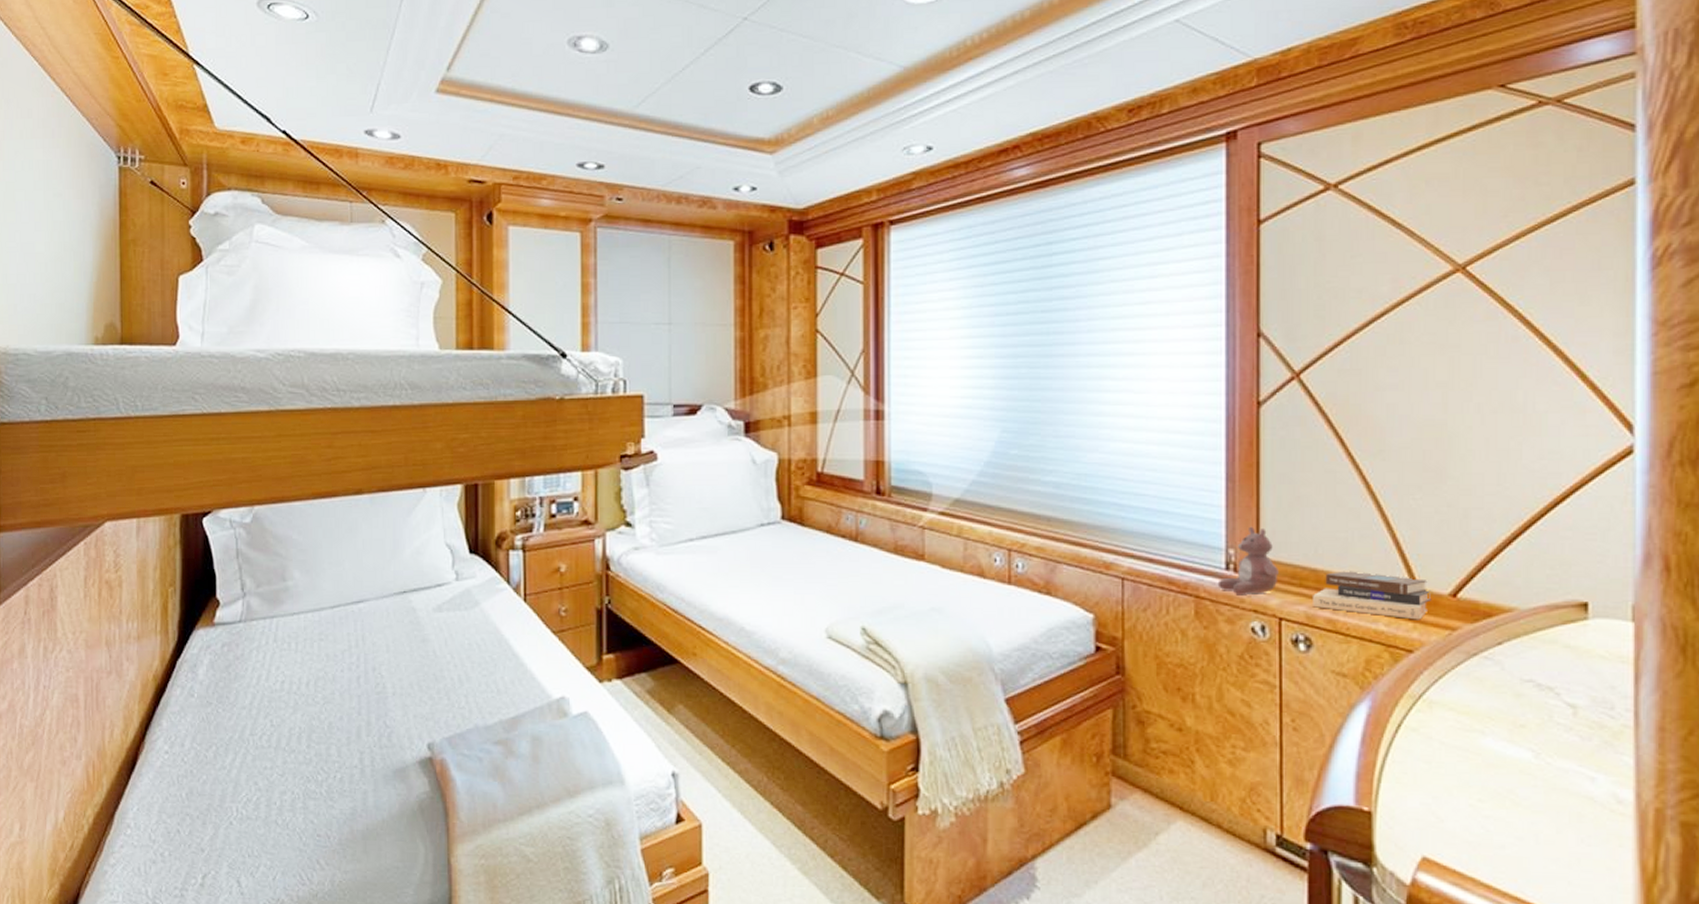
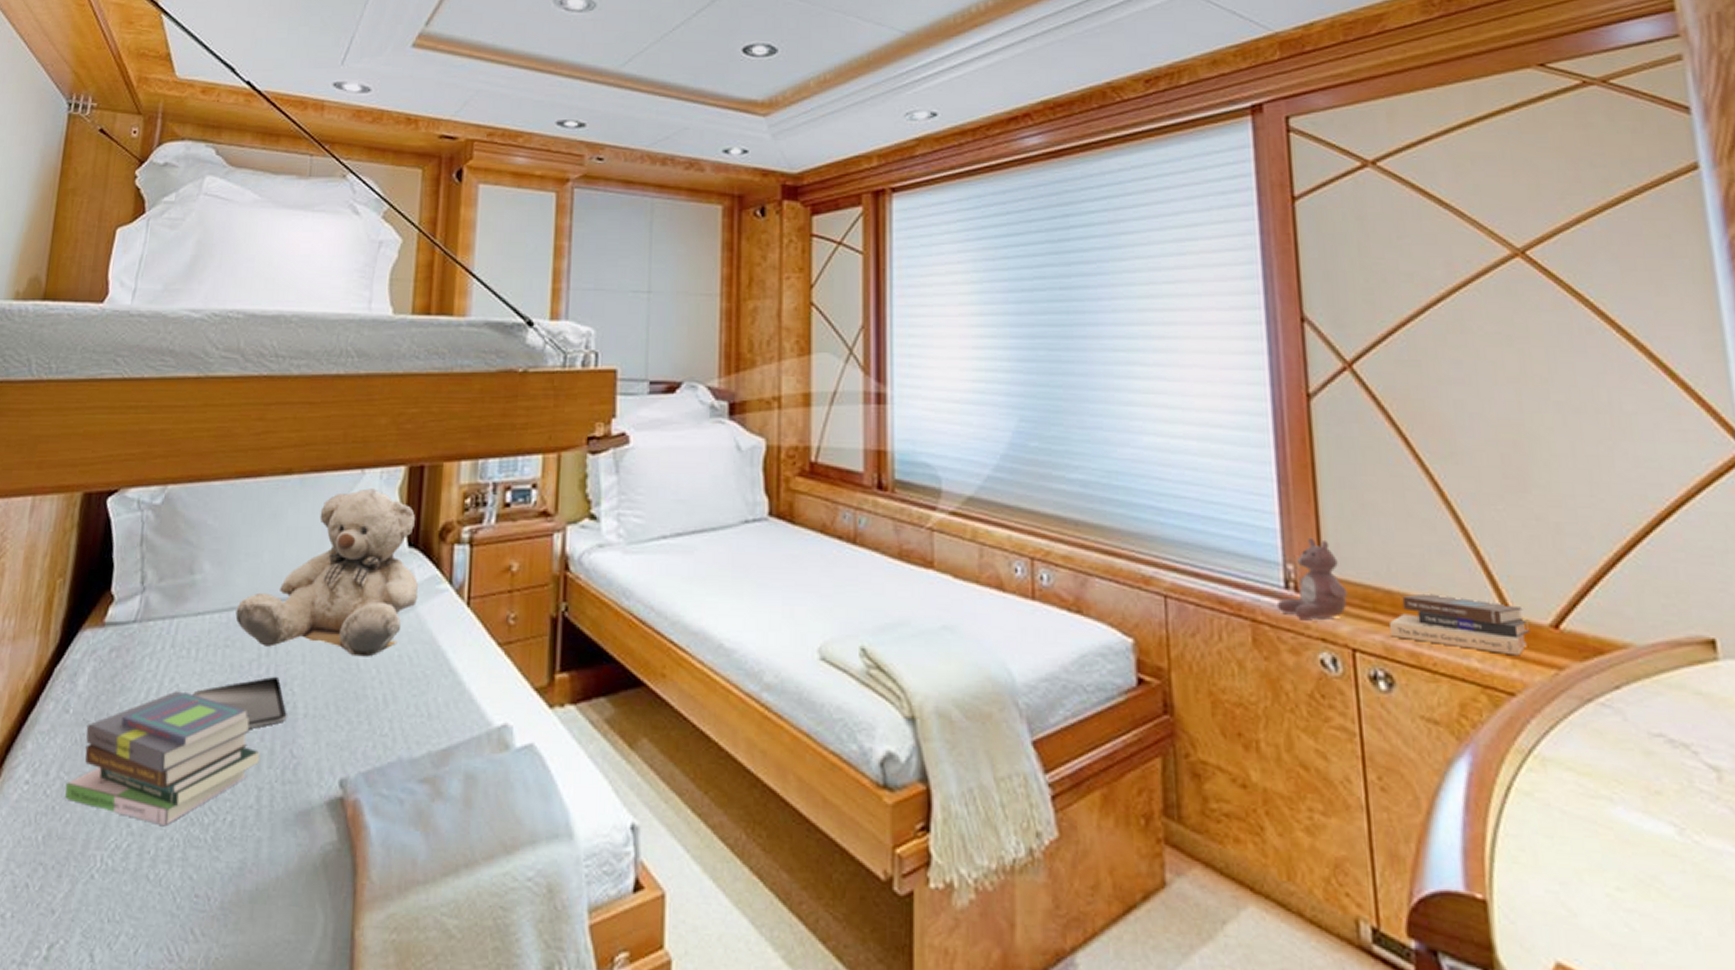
books: none [199,677,359,784] -> present [65,691,260,827]
tablet: none [297,663,378,705] -> present [193,676,287,729]
teddy bear: none [326,505,482,646] -> present [235,488,419,657]

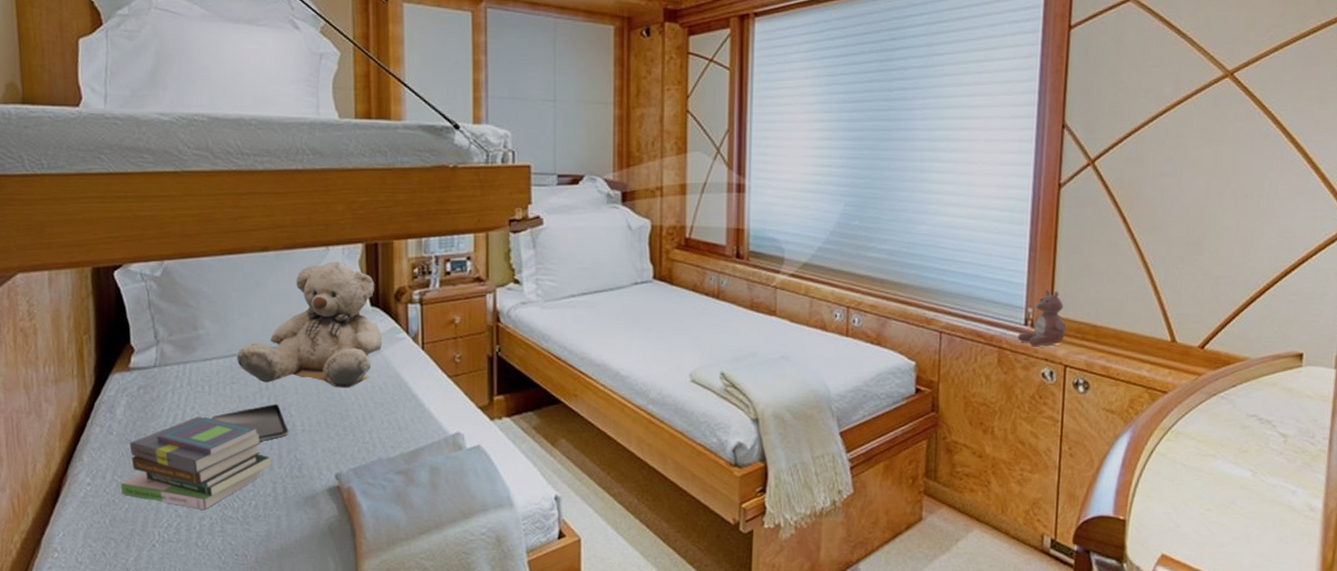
books: present [1390,593,1531,656] -> none [1092,327,1186,367]

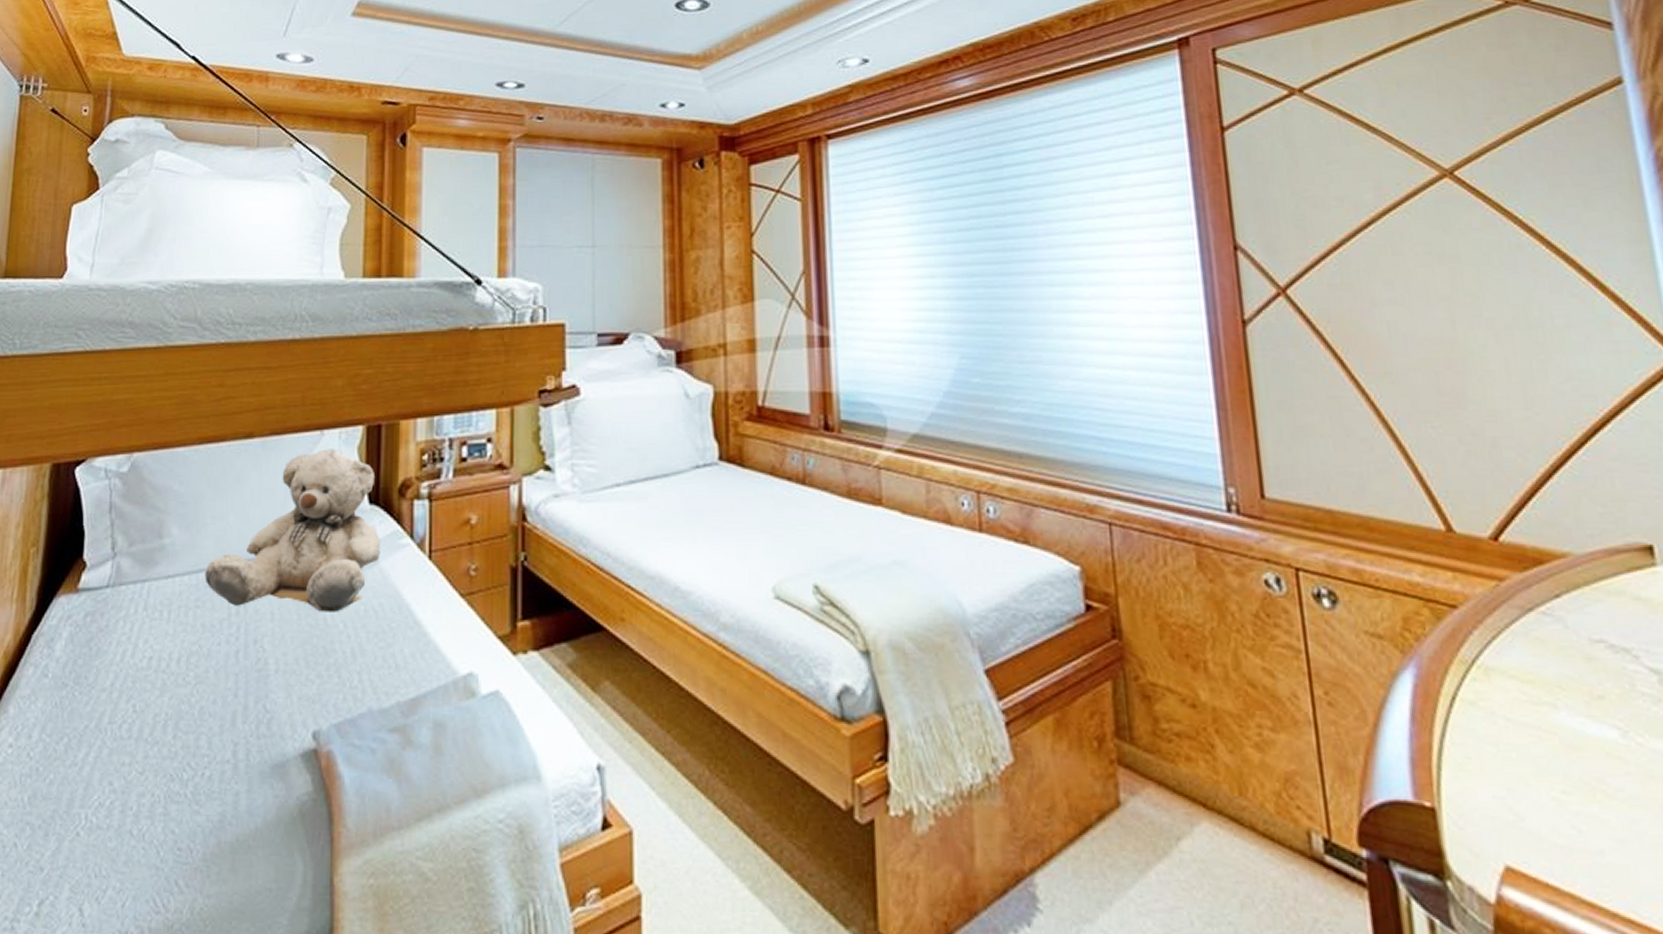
books: present [120,416,271,511] -> none [47,652,234,784]
tablet: present [211,403,289,441] -> none [167,634,259,686]
stuffed animal: present [1017,289,1067,346] -> none [1219,461,1289,541]

